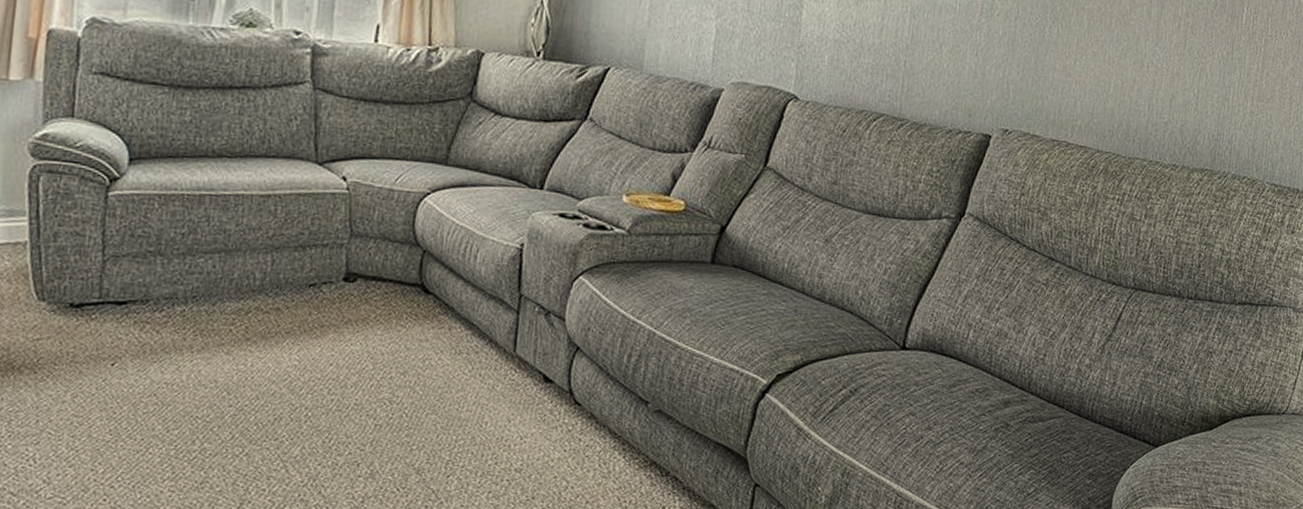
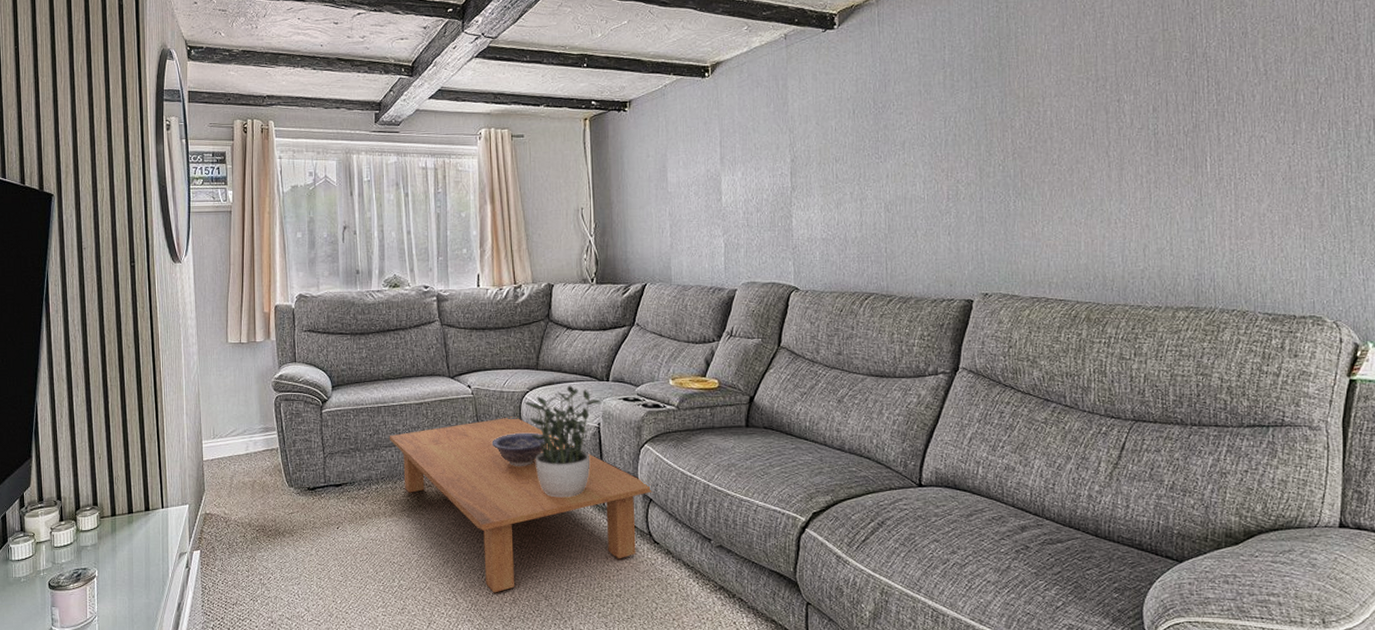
coffee table: none [211,225,583,464] -> present [389,417,654,593]
decorative bowl: none [367,248,448,294] -> present [491,432,548,466]
potted plant: none [422,190,528,340] -> present [524,385,601,498]

